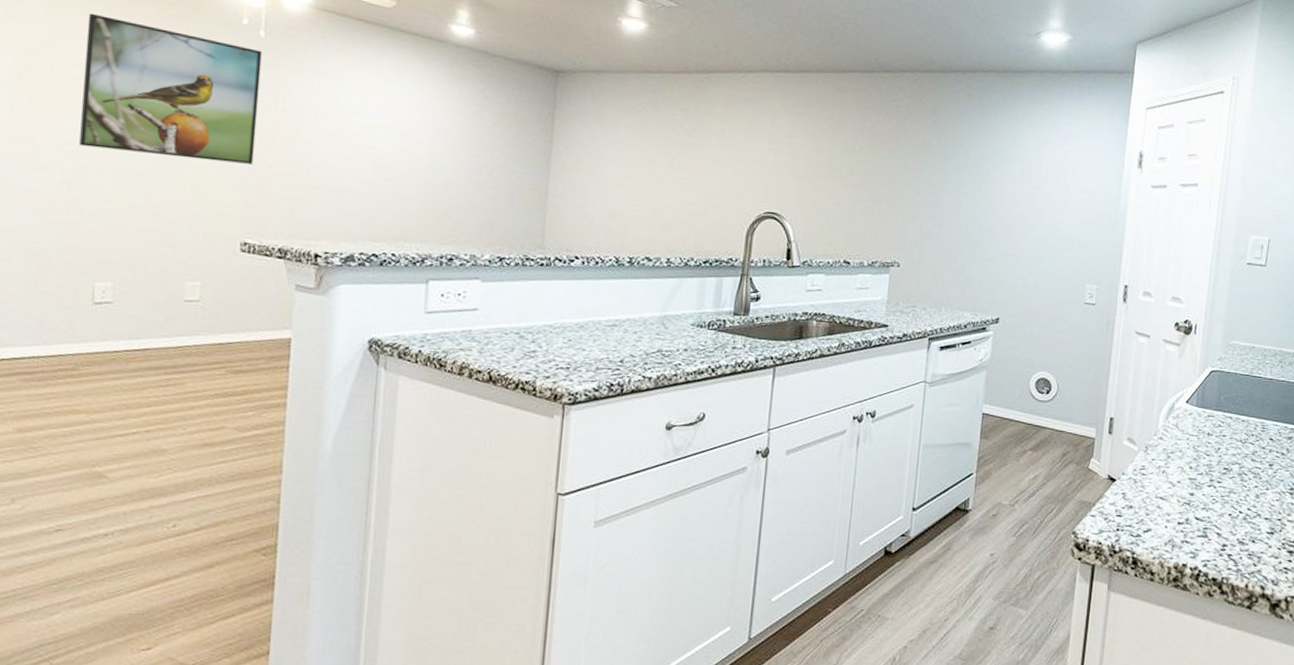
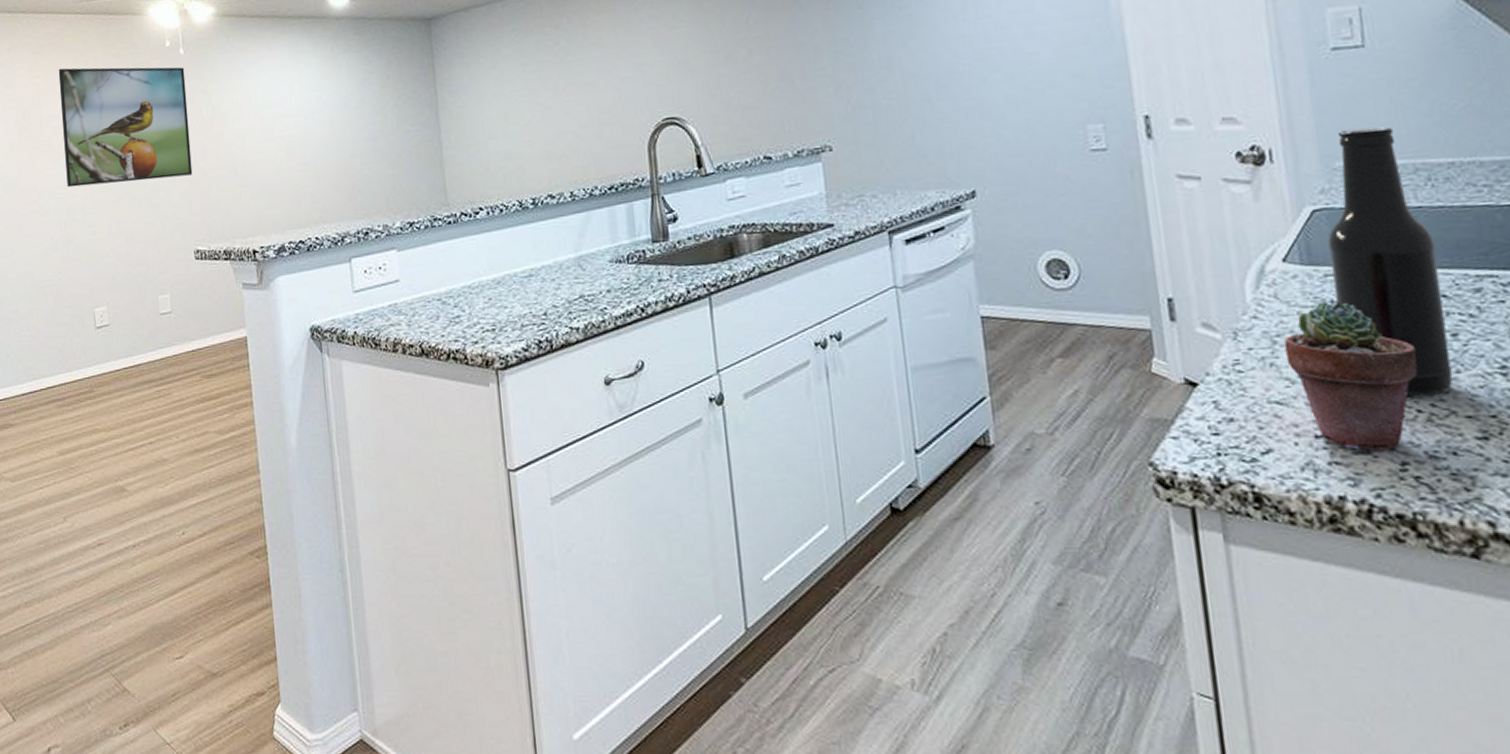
potted succulent: none [1173,433,1248,536] -> present [1283,301,1418,451]
beer bottle: none [1210,319,1275,502] -> present [1328,127,1454,396]

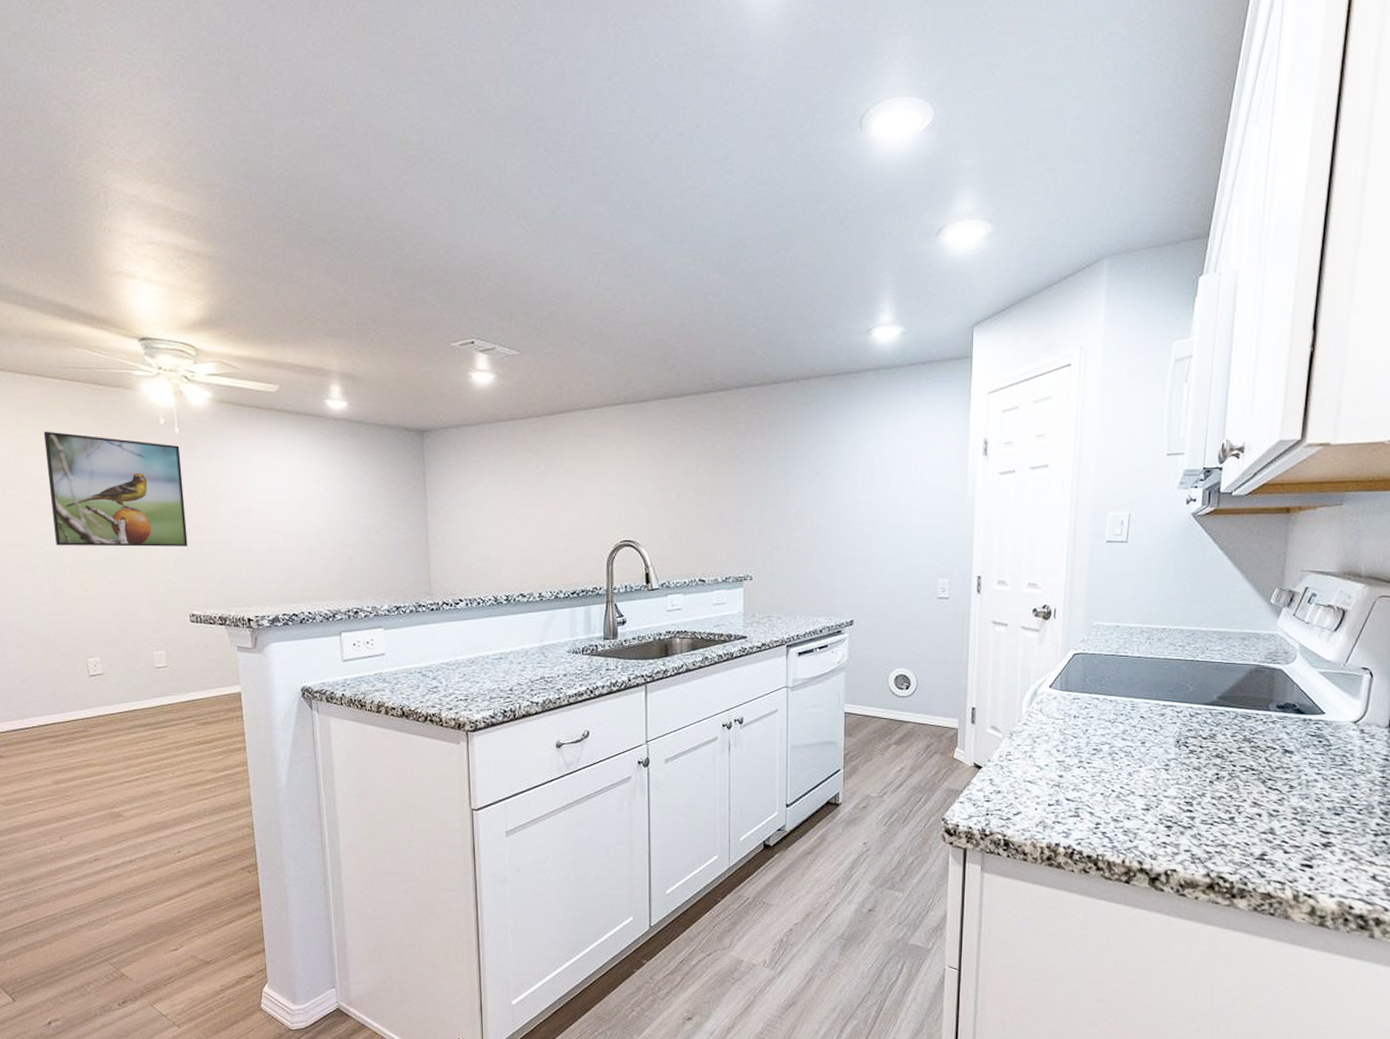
potted succulent: present [1283,301,1418,451] -> none [1040,716,1119,815]
beer bottle: present [1328,127,1454,396] -> none [1077,599,1144,781]

